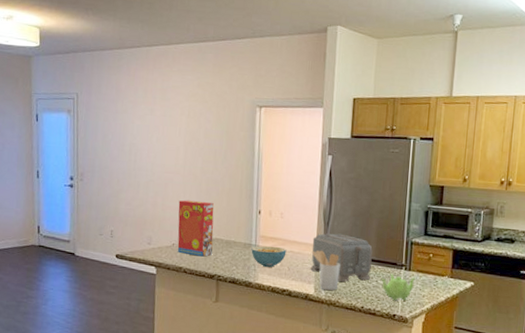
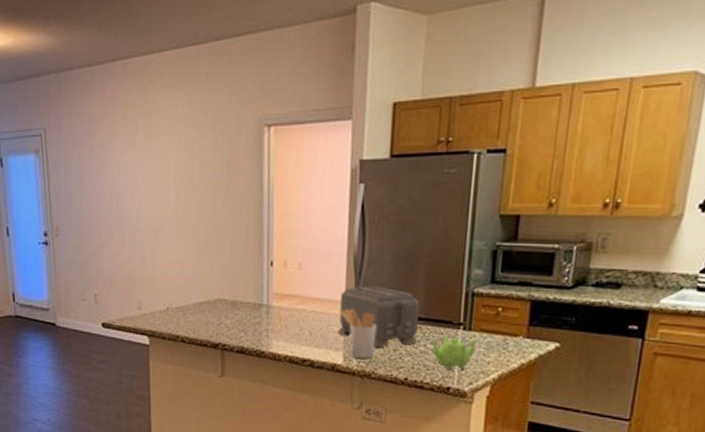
cereal box: present [177,200,214,257] -> none [171,253,215,322]
cereal bowl: present [251,246,287,268] -> none [262,305,307,333]

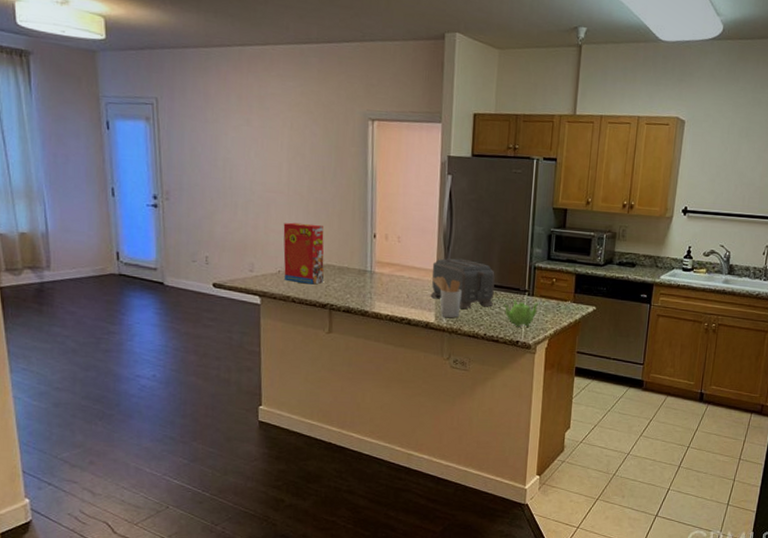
cereal box: none [171,253,215,322] -> present [283,222,324,285]

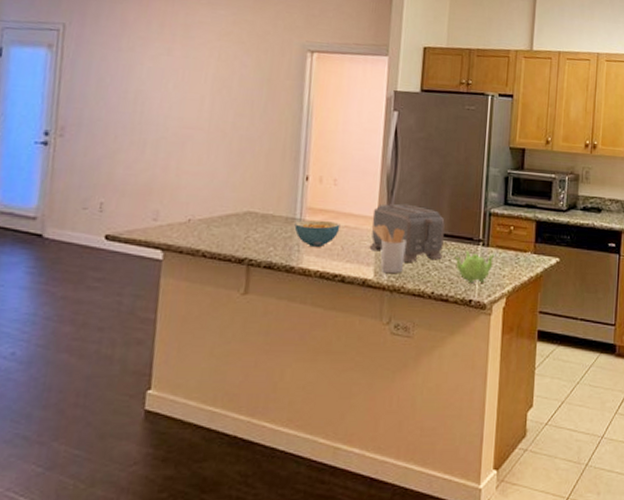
cereal box: present [283,222,324,285] -> none [194,162,248,236]
cereal bowl: none [366,272,405,296] -> present [294,220,340,248]

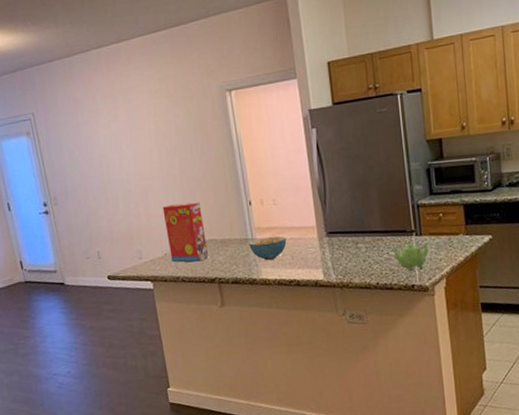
cereal box: none [194,162,248,236] -> present [162,202,208,262]
toaster: present [369,203,445,263] -> none [311,209,381,262]
utensil holder: present [371,224,406,273] -> none [313,231,348,272]

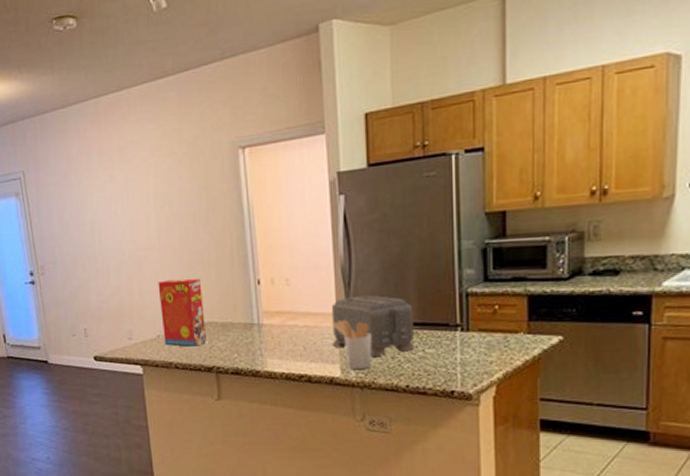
cereal bowl: present [248,236,287,261] -> none [254,322,299,351]
toaster: none [311,209,381,262] -> present [331,295,414,358]
utensil holder: none [313,231,348,272] -> present [331,319,372,369]
teapot: present [392,241,429,271] -> none [429,338,478,374]

